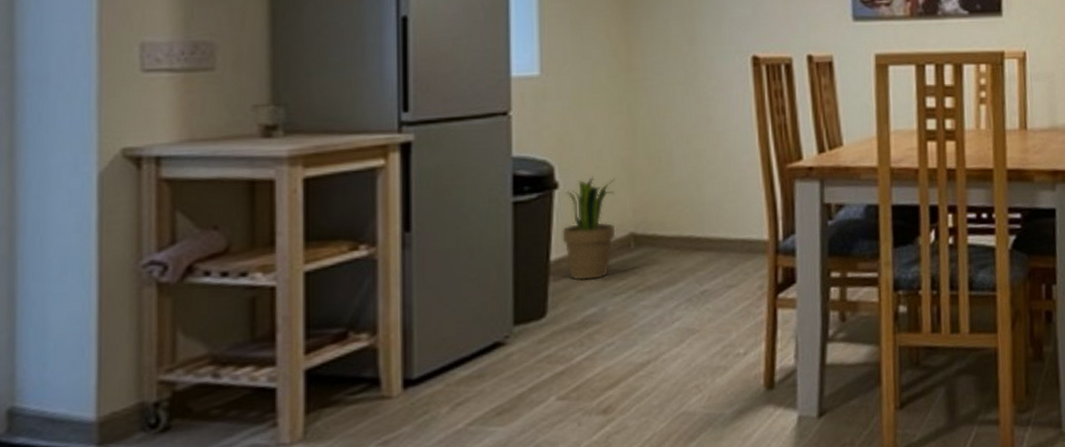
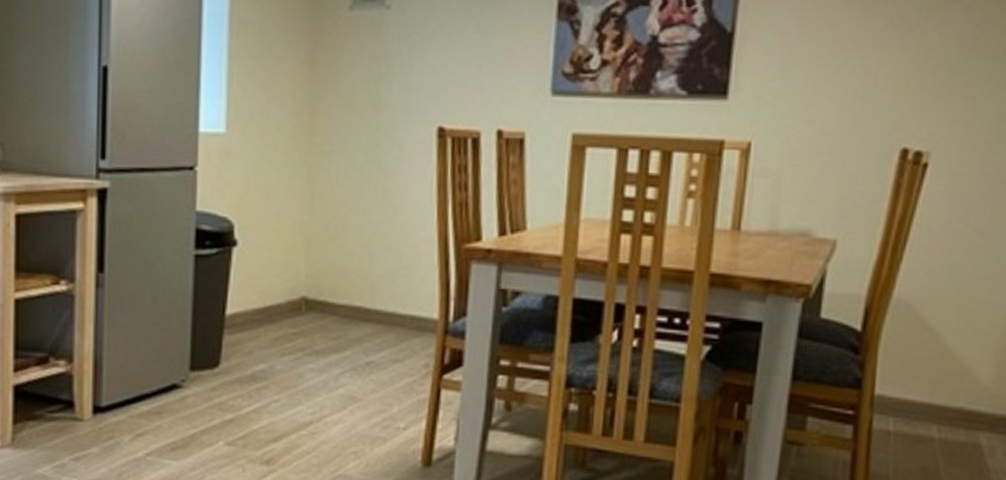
potted plant: present [562,176,616,281] -> none [238,237,292,338]

